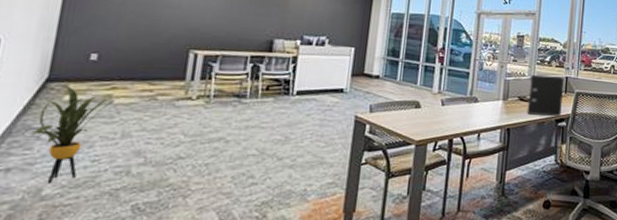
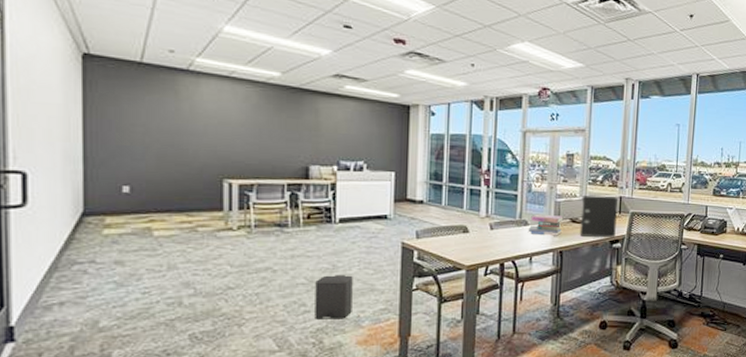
house plant: present [26,86,126,184] -> none [73,219,166,316]
pedal bin: none [261,147,304,193] -> present [315,275,353,320]
books: none [478,91,512,113] -> present [529,214,564,236]

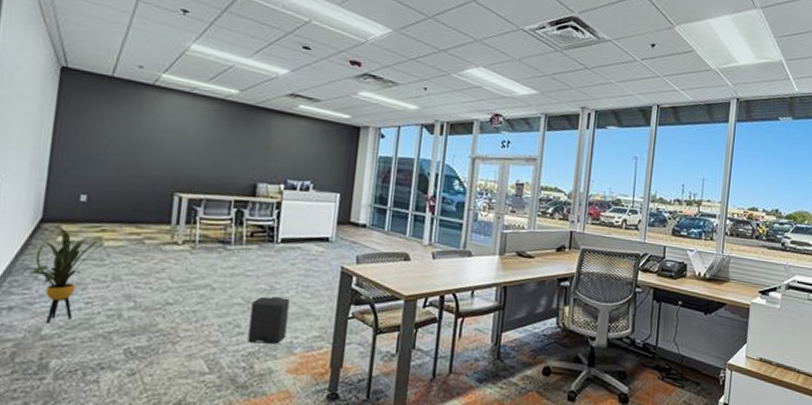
house plant: none [73,219,166,316] -> present [25,226,115,324]
books: present [529,214,564,236] -> none [472,244,510,270]
binder: present [579,196,618,237] -> none [525,228,568,275]

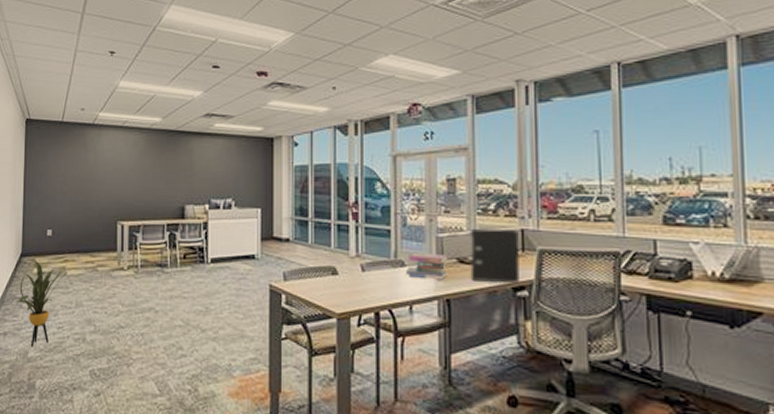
pedal bin: present [248,296,290,344] -> none [190,318,224,367]
books: none [472,244,510,270] -> present [407,252,449,280]
binder: none [525,228,568,275] -> present [469,229,520,283]

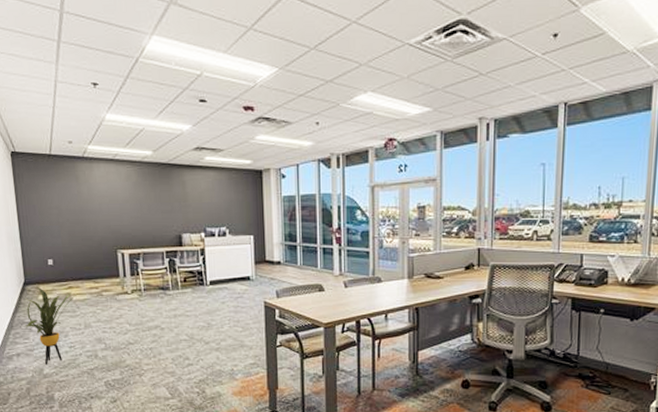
books: present [407,252,449,280] -> none [383,270,418,292]
binder: present [469,229,520,283] -> none [435,249,476,292]

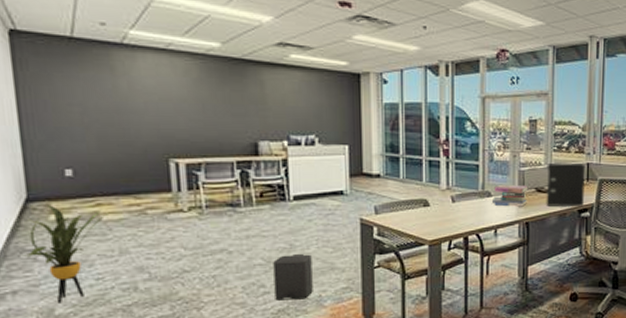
pedal bin: none [195,332,227,372] -> present [273,254,313,301]
books: none [383,270,418,292] -> present [493,184,529,207]
binder: none [435,249,476,292] -> present [546,164,585,206]

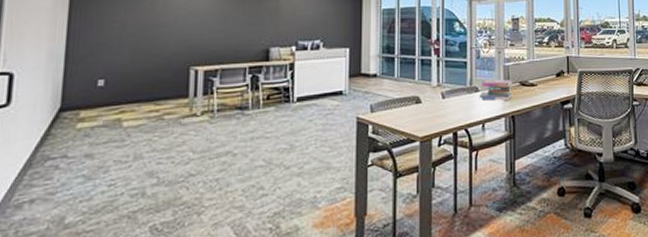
house plant: present [22,205,114,304] -> none [46,114,134,212]
pedal bin: present [273,254,313,301] -> none [272,154,310,203]
binder: present [546,164,585,206] -> none [529,57,566,99]

